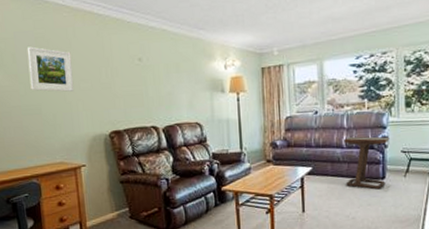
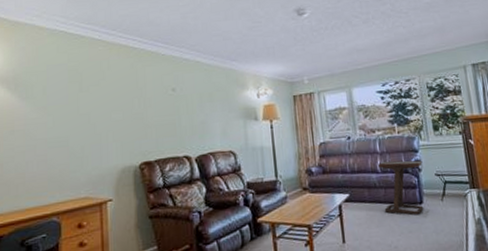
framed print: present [26,46,74,92] -> none [59,79,105,123]

